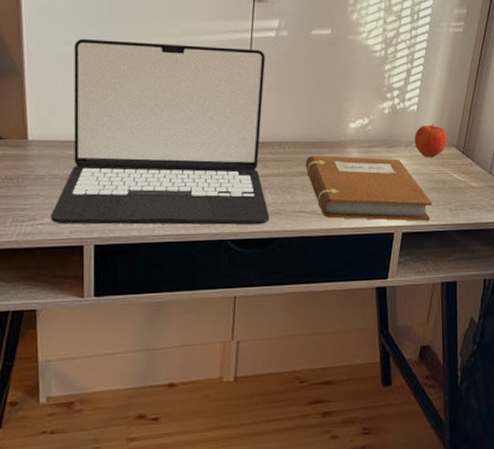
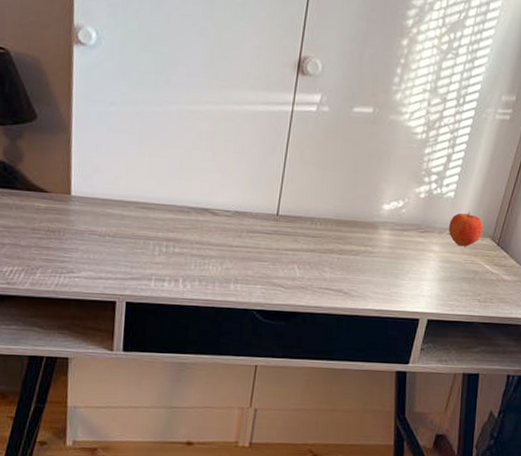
laptop: present [51,38,270,225] -> none [87,100,305,298]
notebook: present [305,156,433,221] -> none [335,234,462,310]

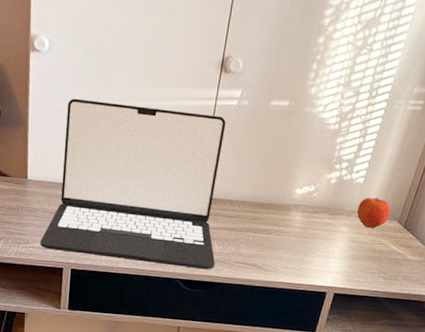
laptop: none [87,100,305,298] -> present [40,98,226,270]

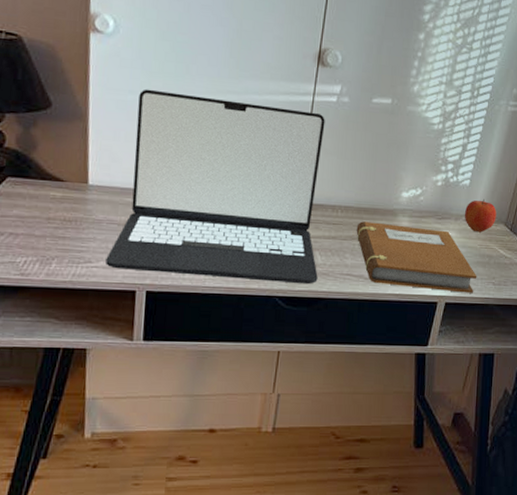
notebook: none [251,215,368,286] -> present [356,221,477,293]

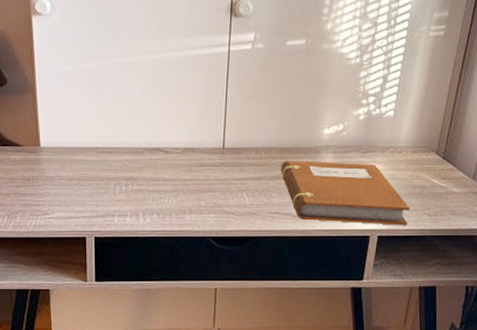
laptop: present [106,89,325,285] -> none [59,58,247,224]
apple: present [464,199,497,233] -> none [390,129,426,163]

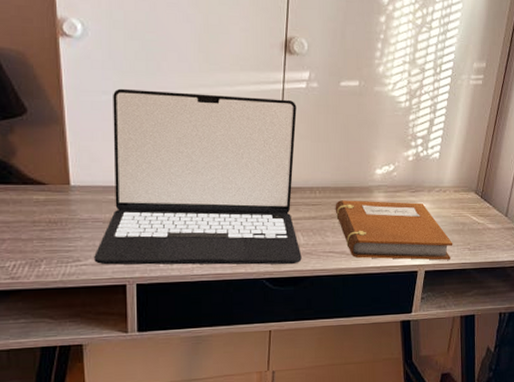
laptop: none [59,58,247,224] -> present [94,88,302,265]

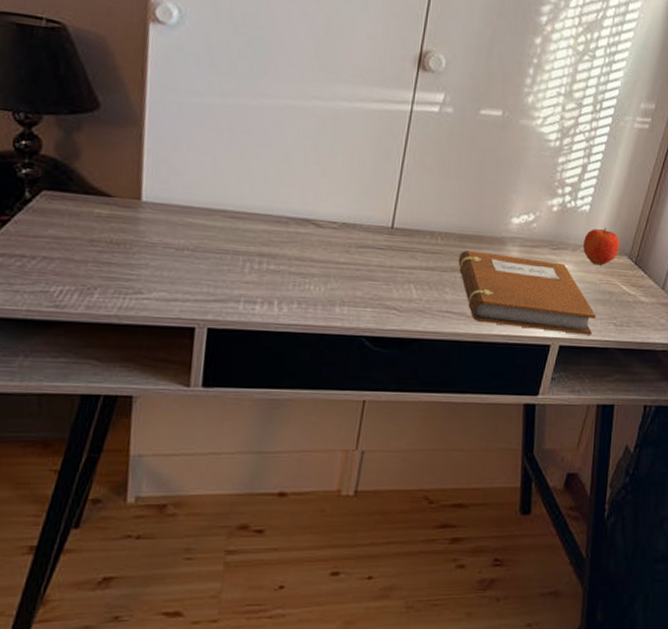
laptop: present [94,88,302,265] -> none [159,90,425,323]
apple: none [436,170,467,202] -> present [582,227,620,266]

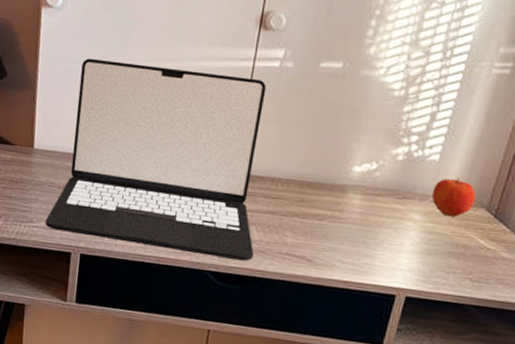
laptop: none [159,90,425,323] -> present [45,58,266,261]
notebook: present [458,250,597,335] -> none [298,196,449,289]

